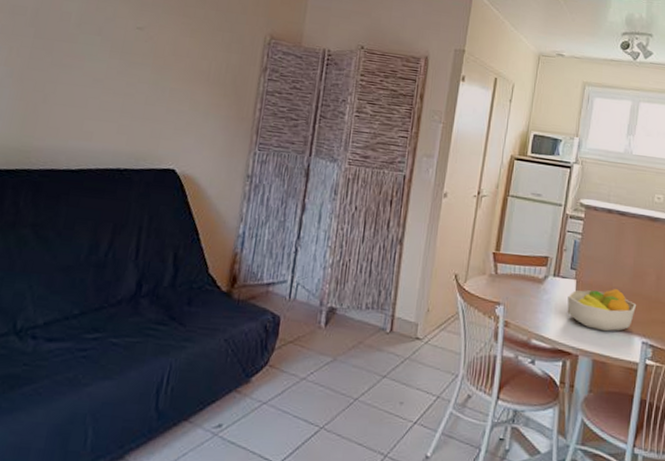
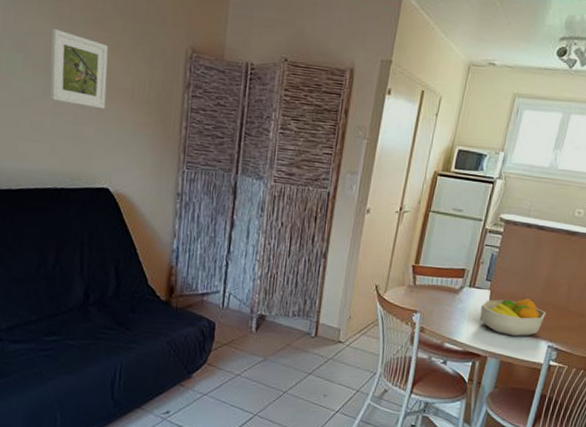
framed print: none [124,14,188,91] -> present [49,28,108,110]

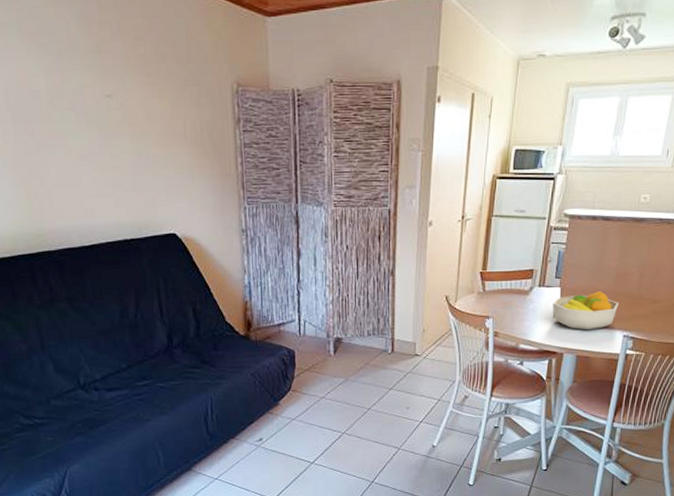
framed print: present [49,28,108,110] -> none [98,81,161,156]

